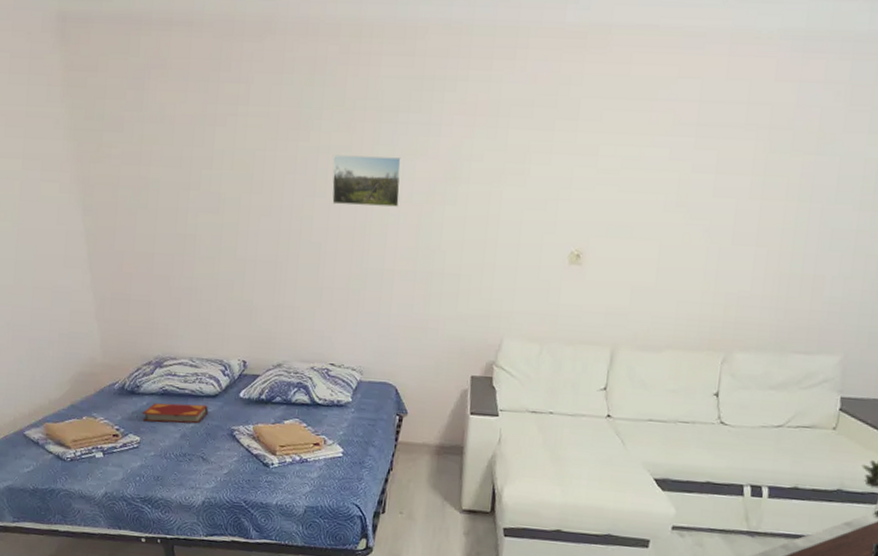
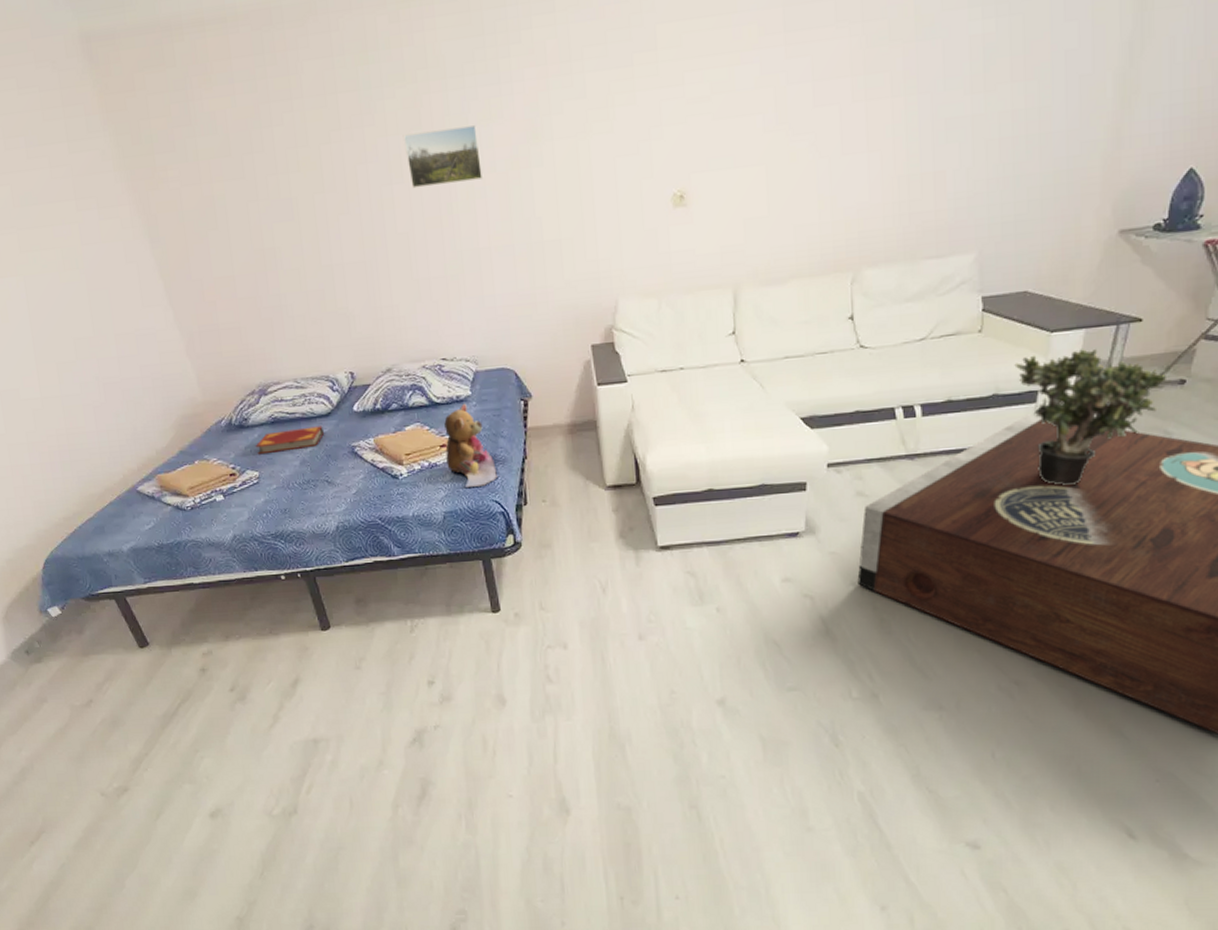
teddy bear: none [316,408,362,489] -> present [444,403,497,487]

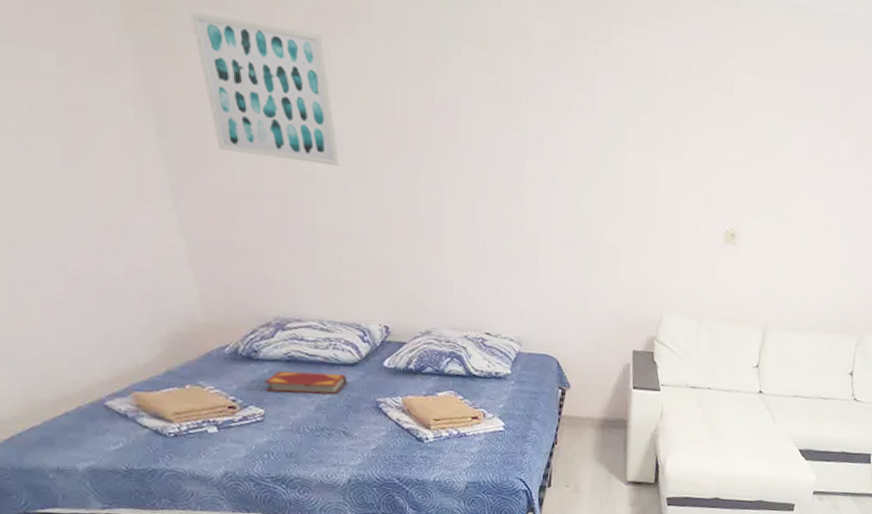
wall art: none [164,121,293,246] -> present [191,11,339,167]
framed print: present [402,124,484,189] -> none [476,98,554,168]
teddy bear: present [444,403,497,487] -> none [476,380,526,463]

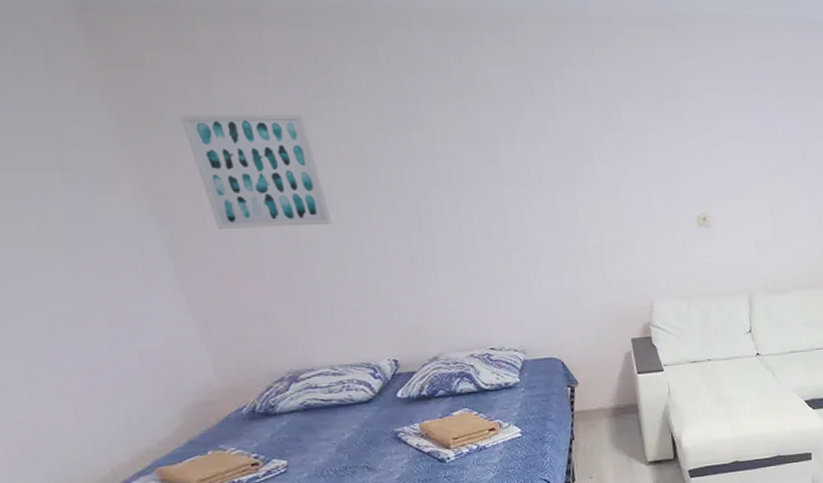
hardback book: present [263,371,347,395] -> none [283,412,364,443]

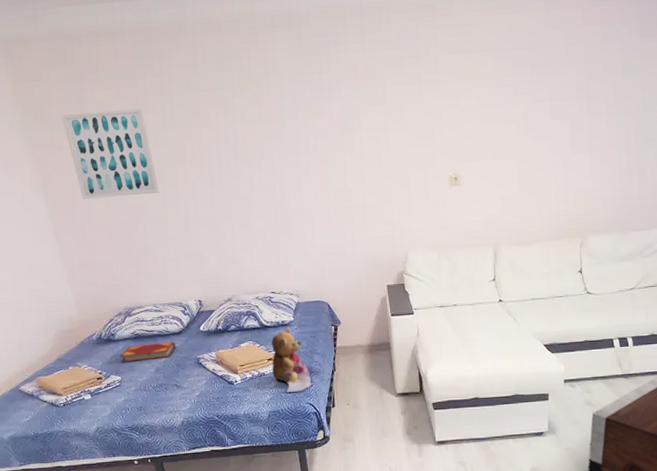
hardback book: none [283,412,364,443] -> present [119,341,175,363]
teddy bear: none [493,389,546,468] -> present [271,327,312,392]

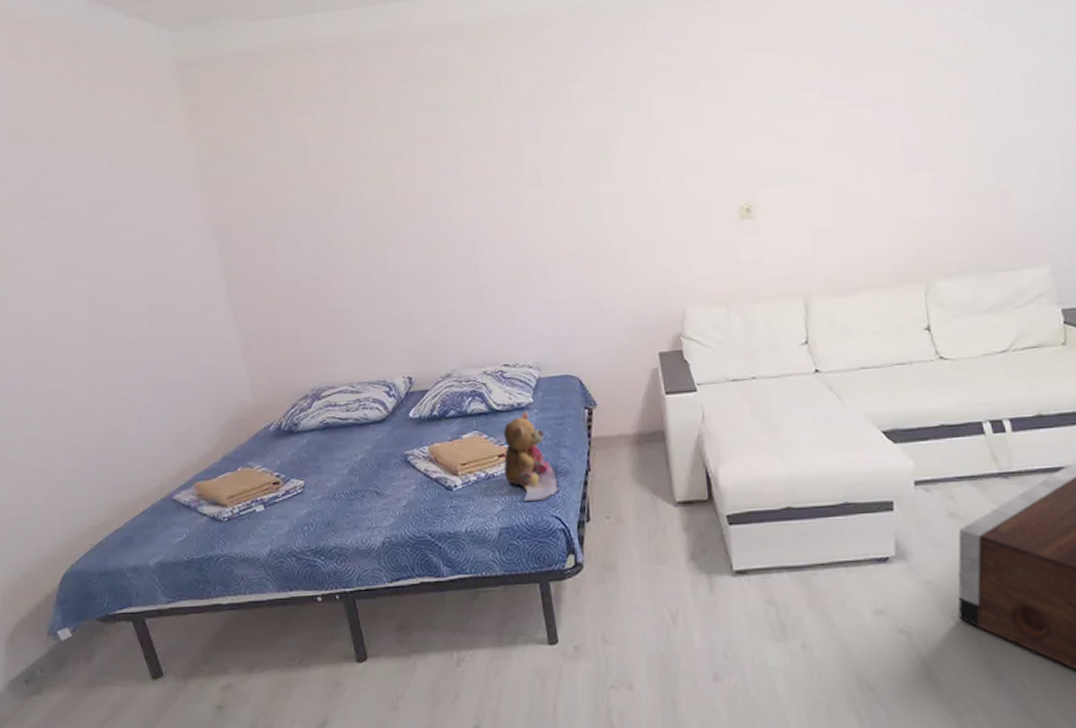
wall art: present [62,108,159,199] -> none [245,137,361,251]
hardback book: present [119,341,175,363] -> none [303,432,376,462]

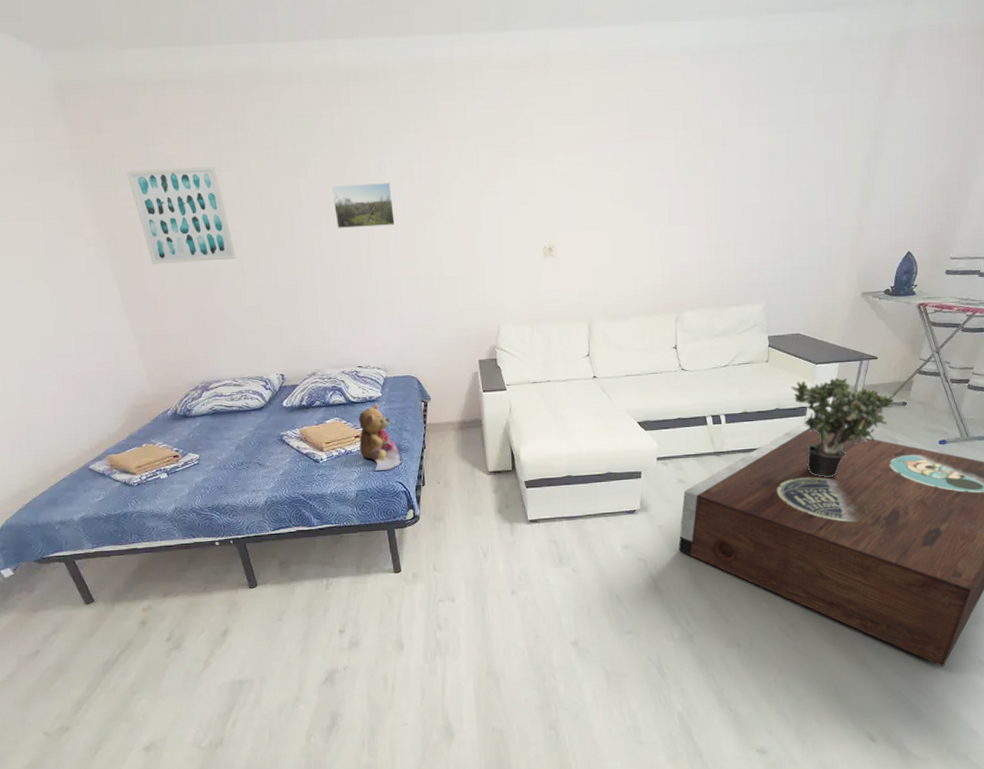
wall art: none [245,137,361,251] -> present [126,166,236,264]
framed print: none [474,141,552,200] -> present [330,182,396,229]

